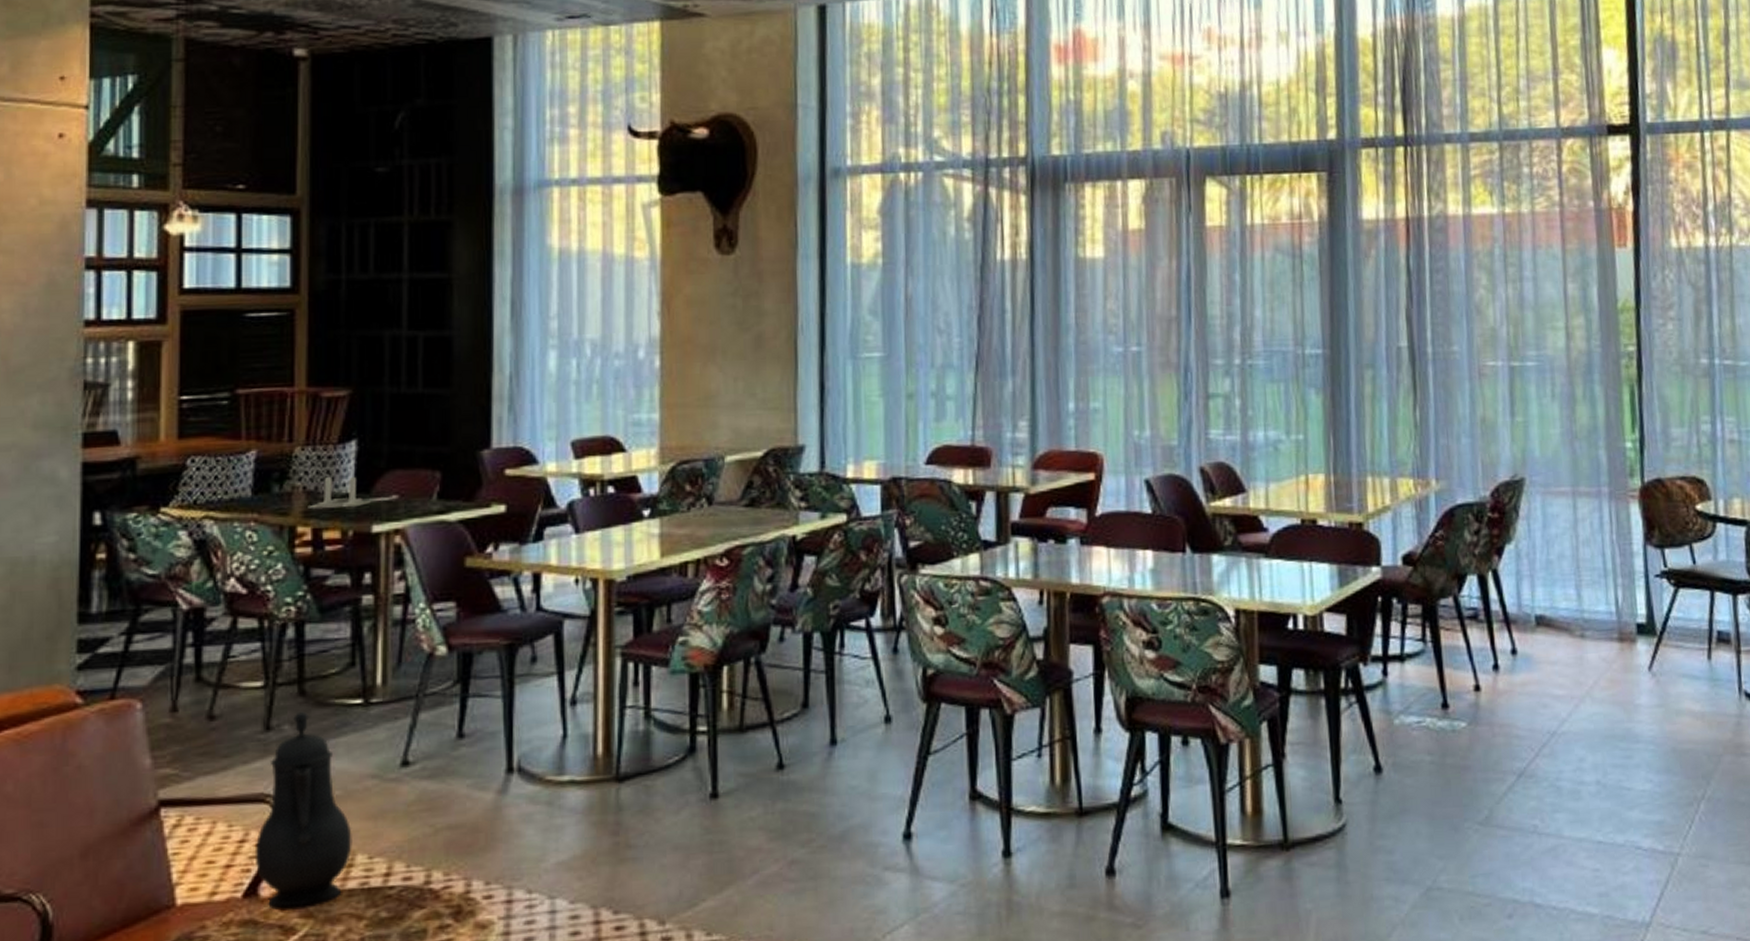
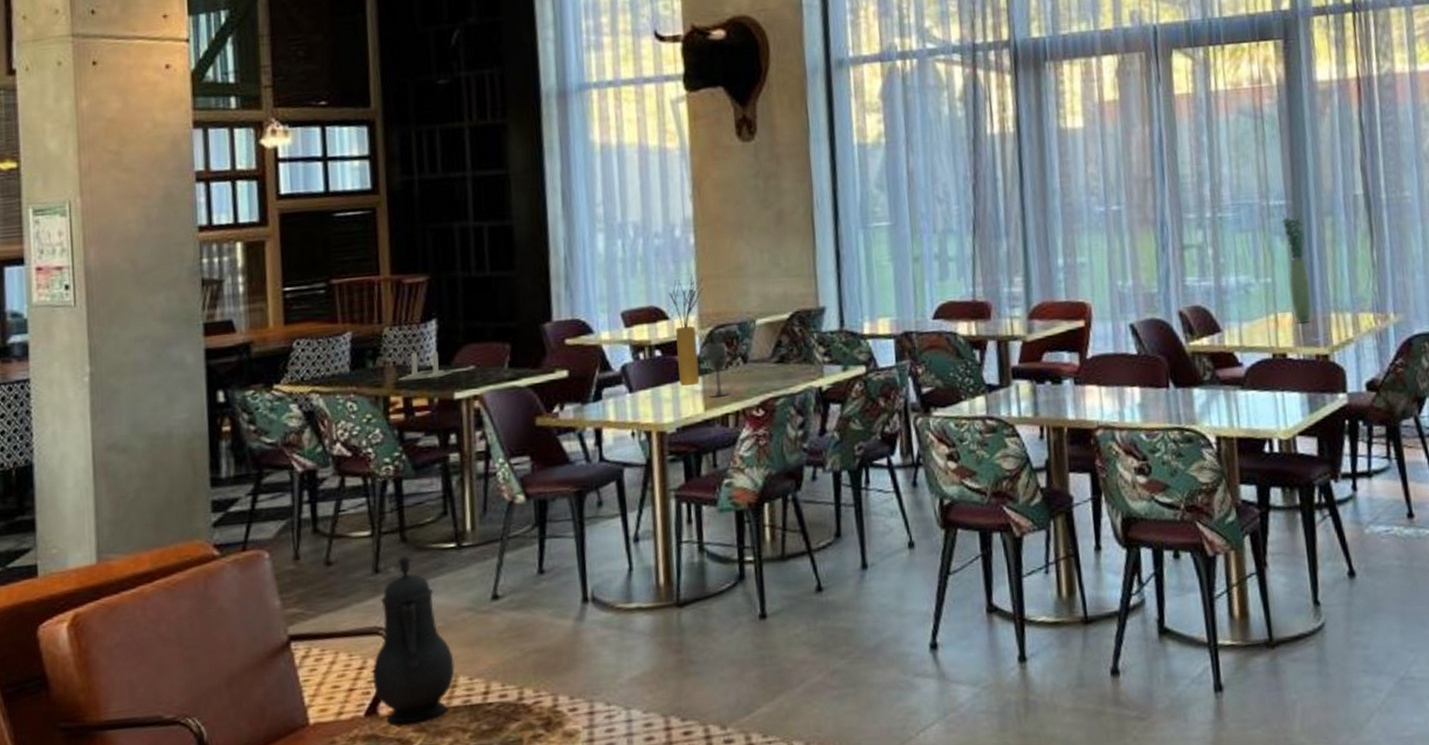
vase: none [627,402,667,528] -> present [669,275,703,386]
wine glass: none [665,479,691,543] -> present [705,341,729,398]
vase: none [1317,365,1346,487] -> present [1281,214,1311,323]

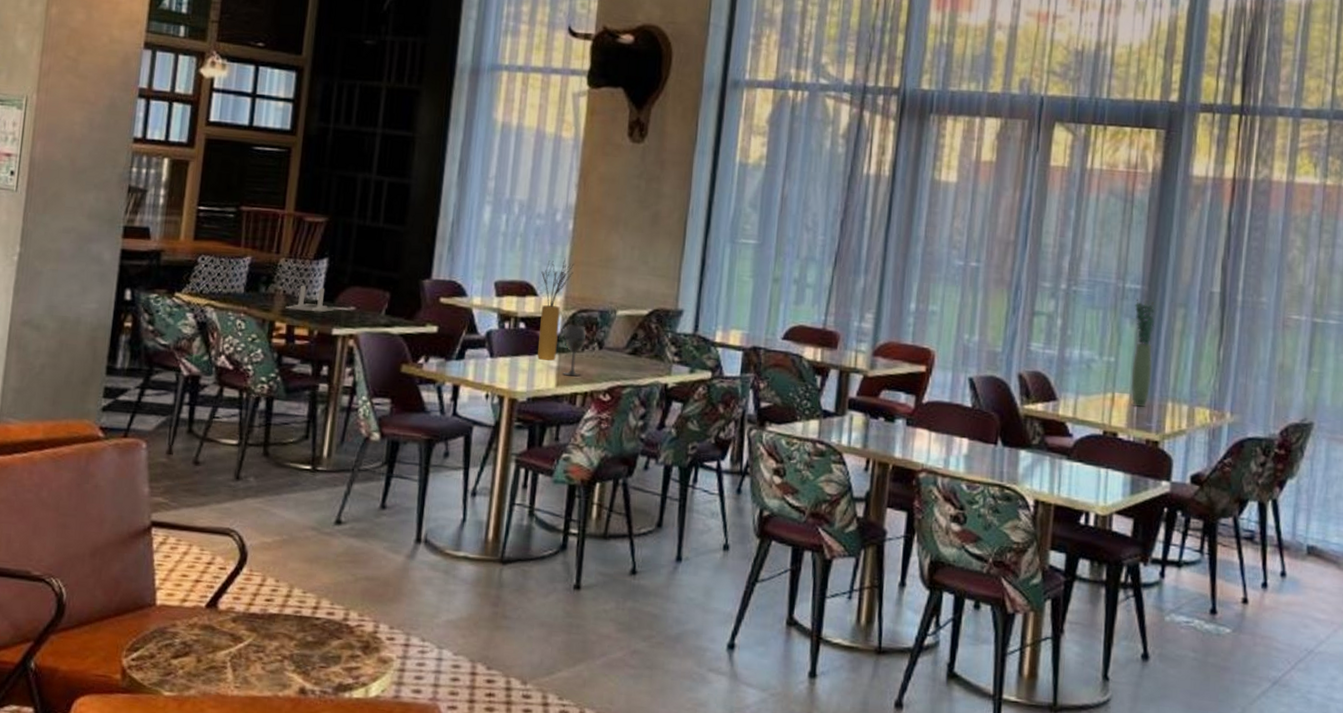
coffeepot: present [372,555,455,728] -> none [217,468,293,625]

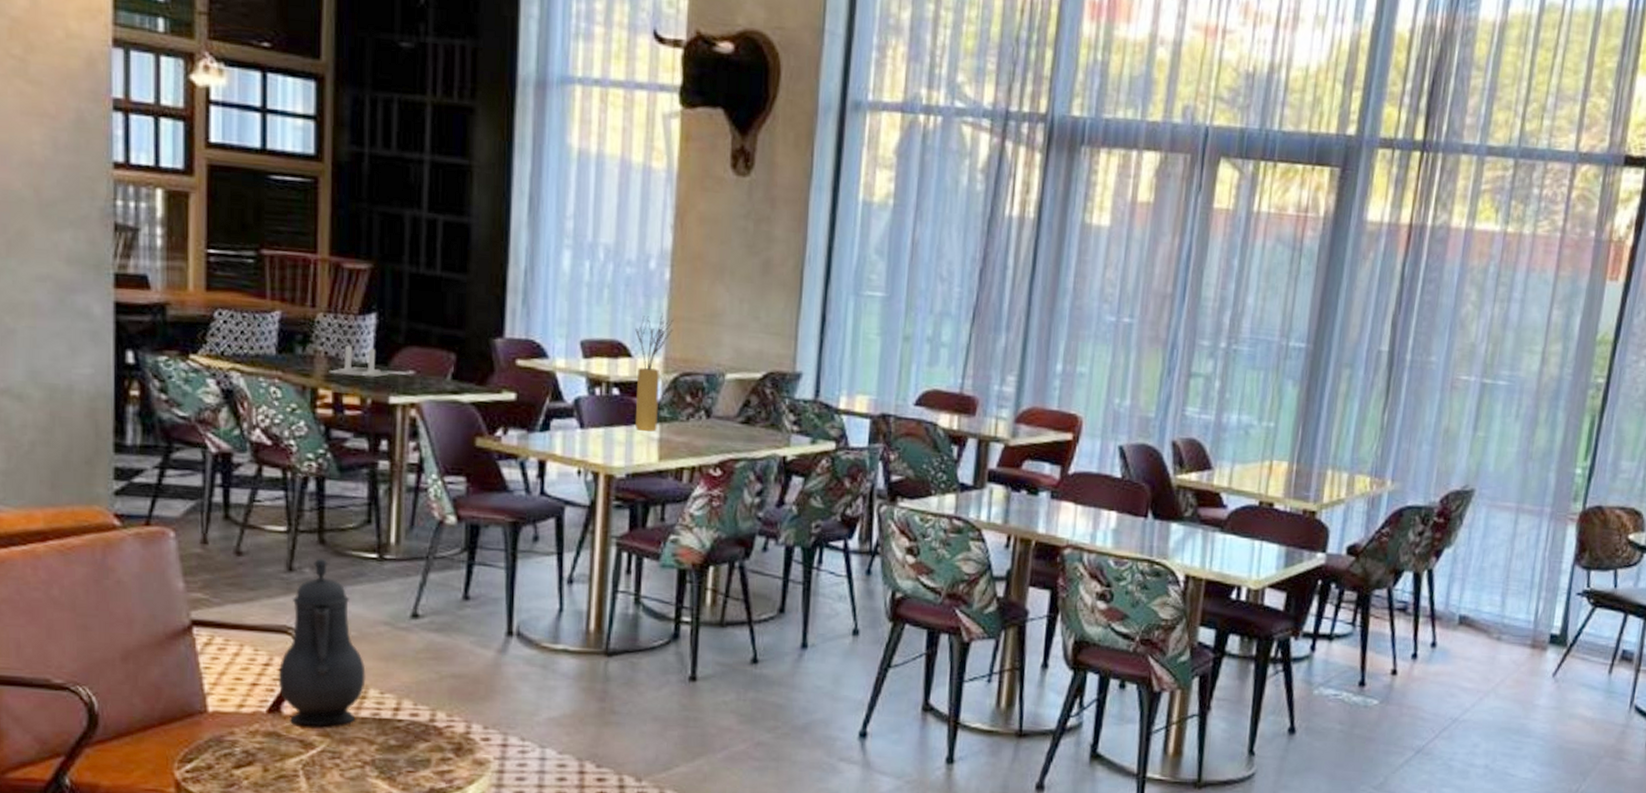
coffeepot: none [217,468,293,625] -> present [278,558,366,730]
wine glass: present [563,325,587,377] -> none [666,390,692,449]
vase: present [1131,298,1155,407] -> none [1290,358,1319,475]

